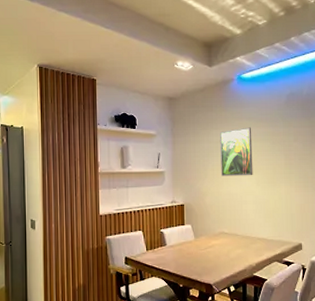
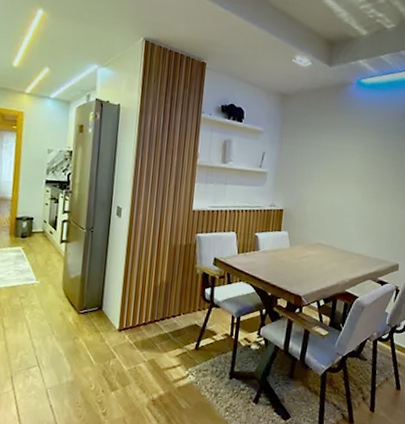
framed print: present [219,127,253,177] -> none [326,136,364,188]

